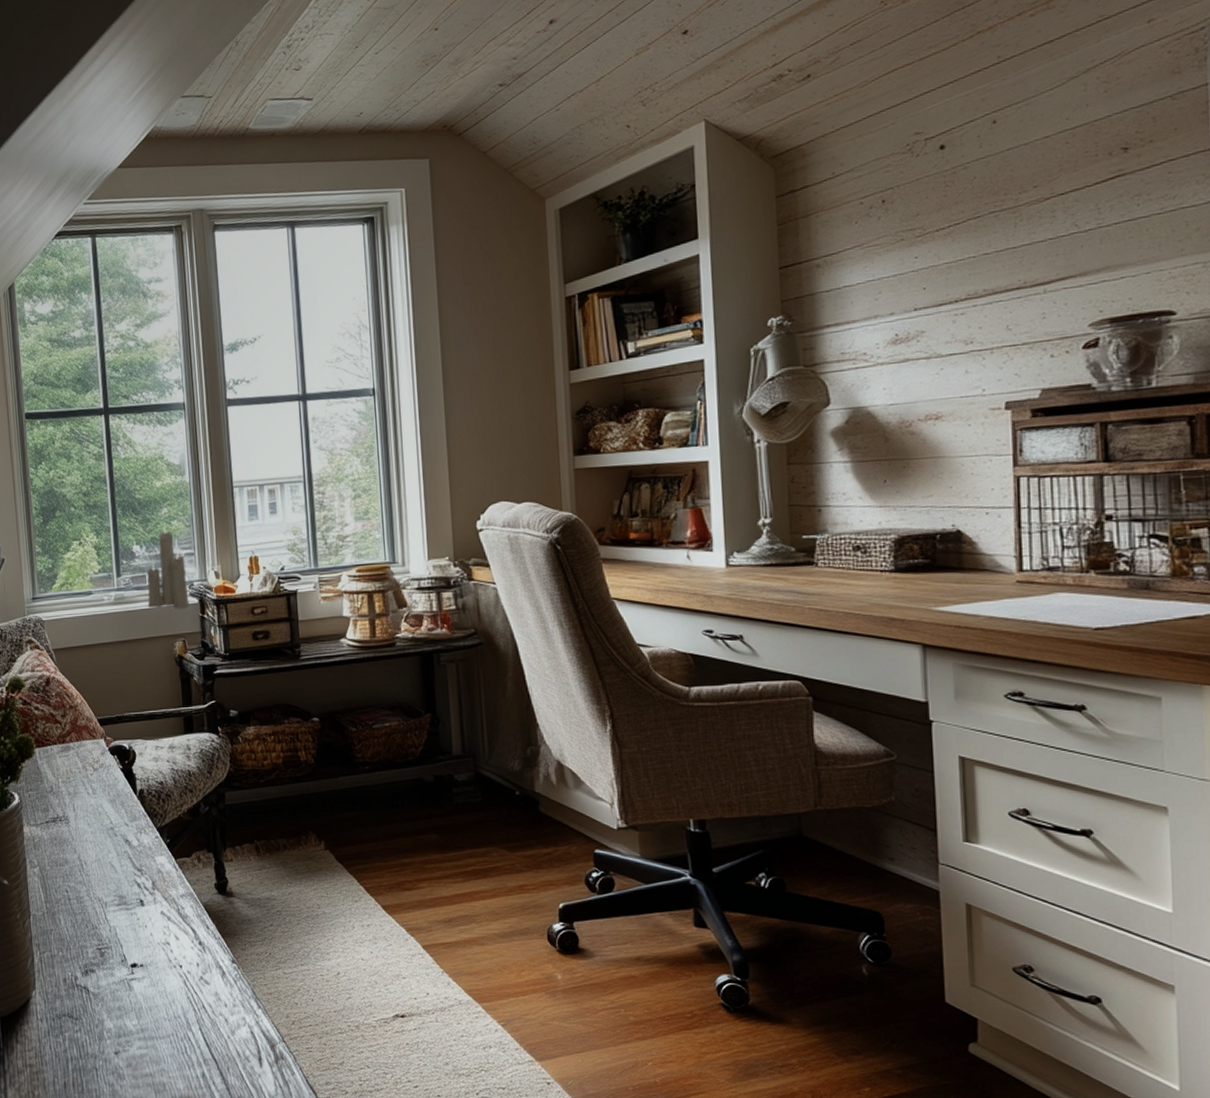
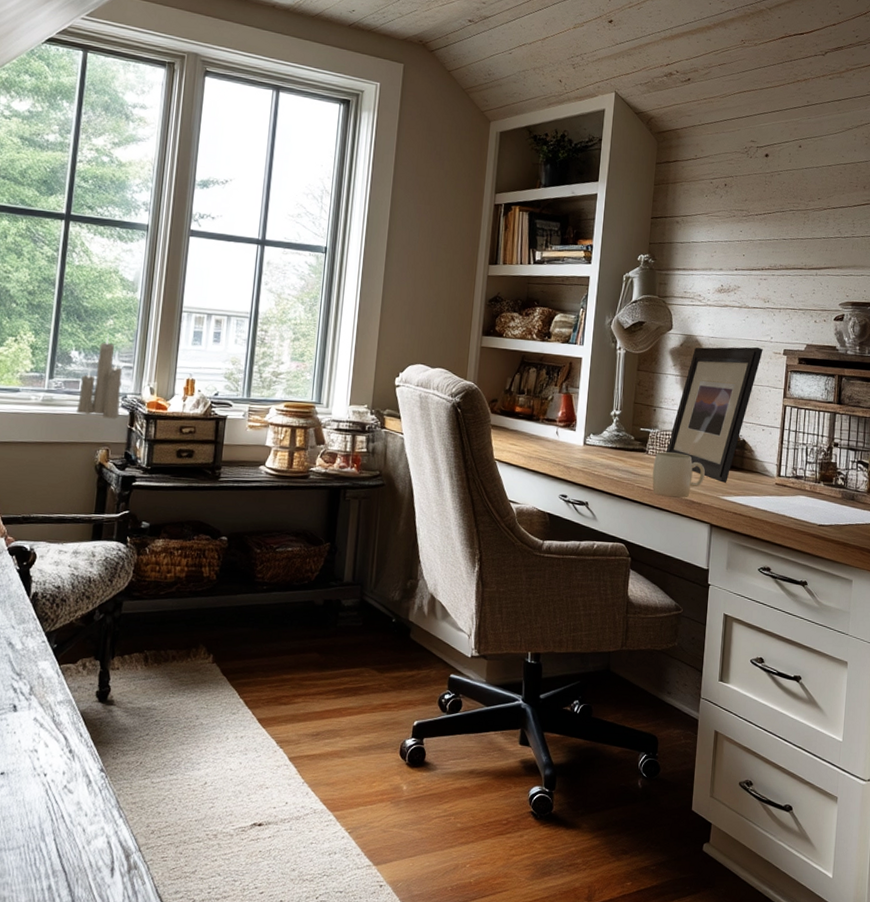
mug: none [827,559,905,617] -> present [652,451,705,498]
picture frame: none [843,405,973,590] -> present [666,346,763,483]

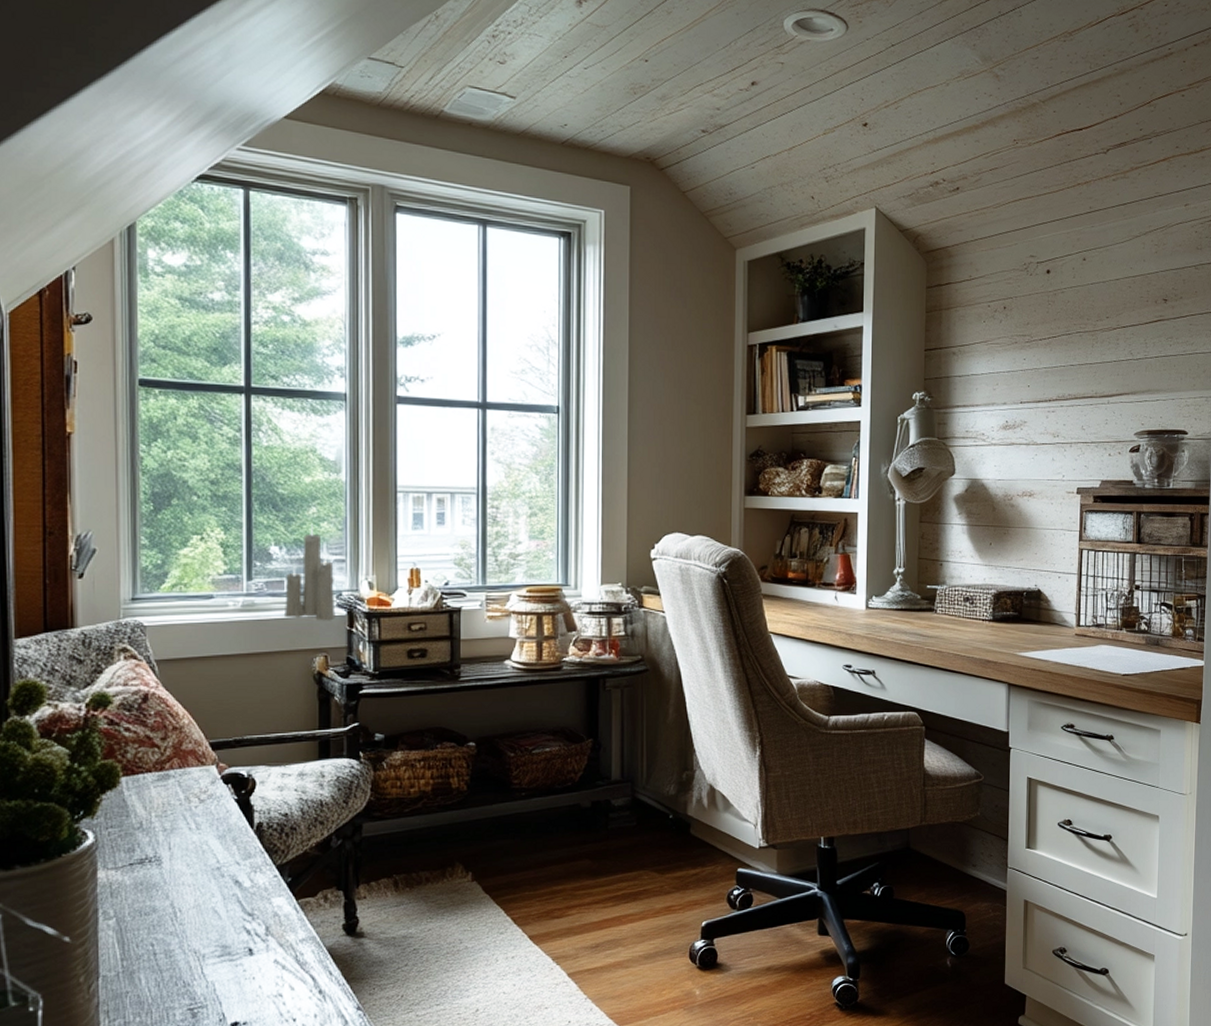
mug: present [652,451,705,498] -> none [943,609,999,658]
picture frame: present [666,346,763,483] -> none [956,487,1055,638]

